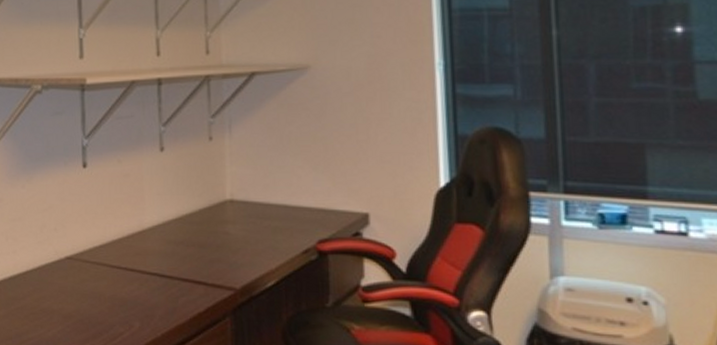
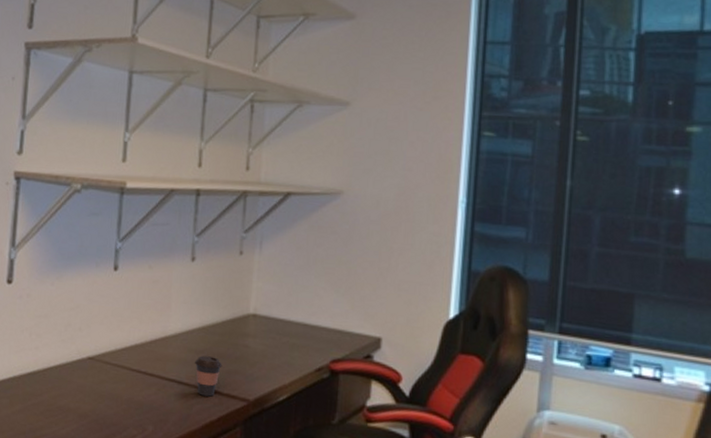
coffee cup: none [174,246,204,288] -> present [194,355,223,397]

